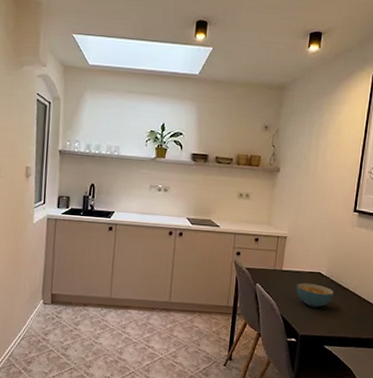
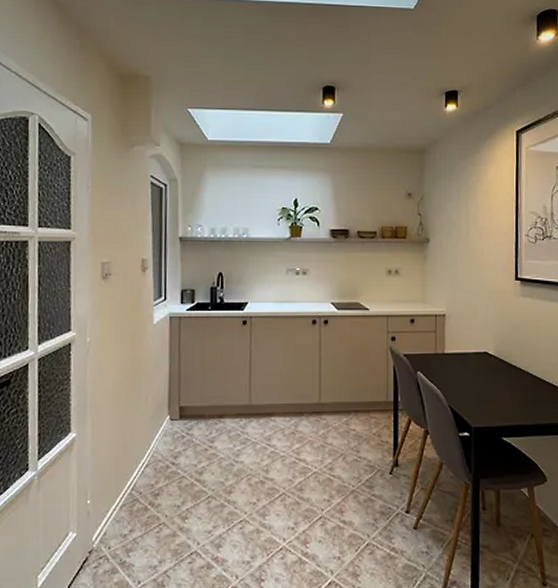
cereal bowl: present [296,283,334,307] -> none [463,366,505,393]

